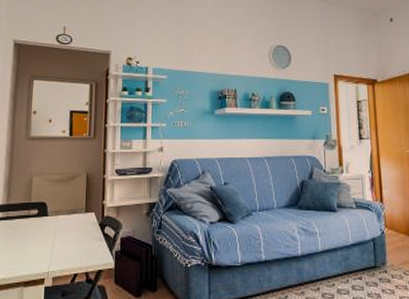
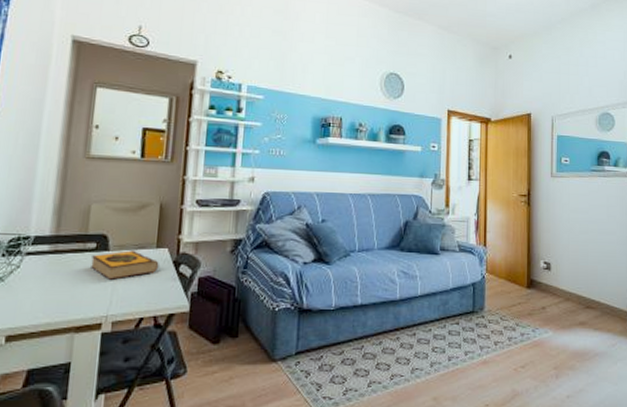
hardback book: none [34,215,88,241] -> present [91,250,159,280]

